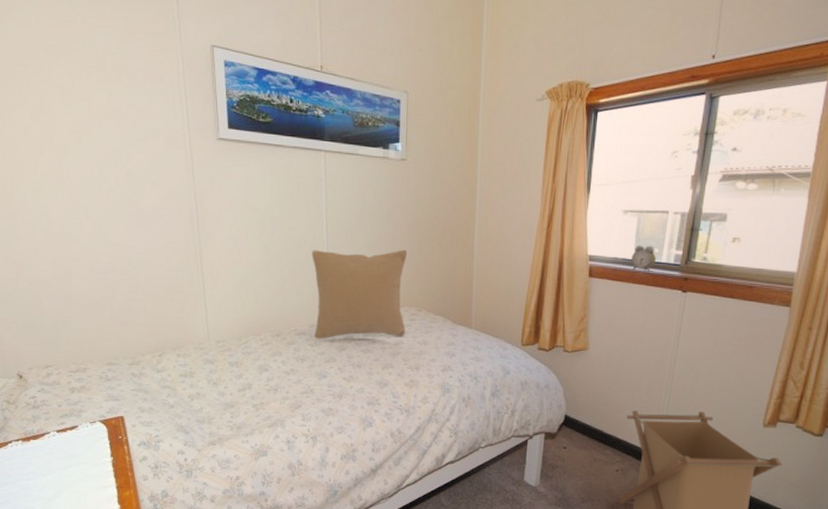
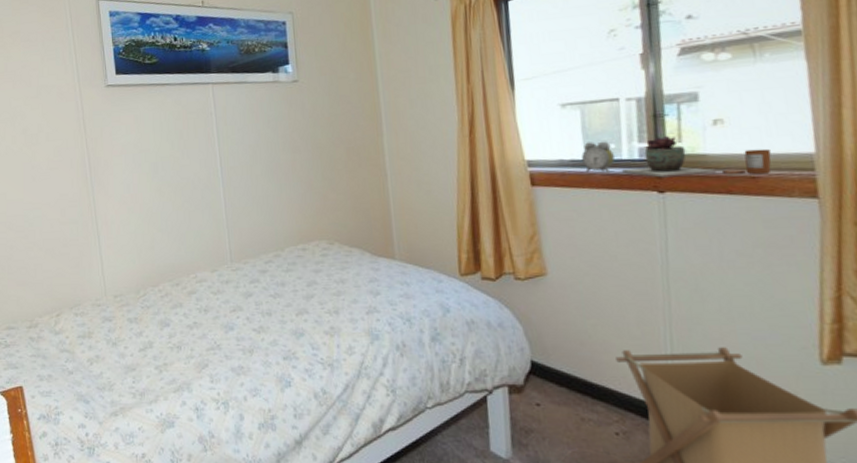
pillow: present [312,249,408,339] -> none [207,176,318,286]
succulent plant: none [659,247,726,281] -> present [622,136,716,178]
candle: none [730,265,767,285] -> present [721,148,772,175]

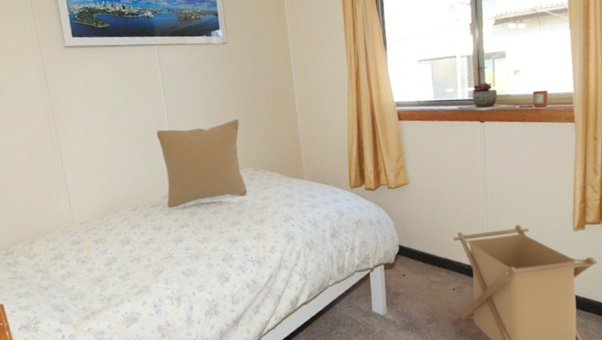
pillow: none [207,176,318,286] -> present [156,119,247,208]
alarm clock: present [582,141,615,173] -> none [432,86,453,110]

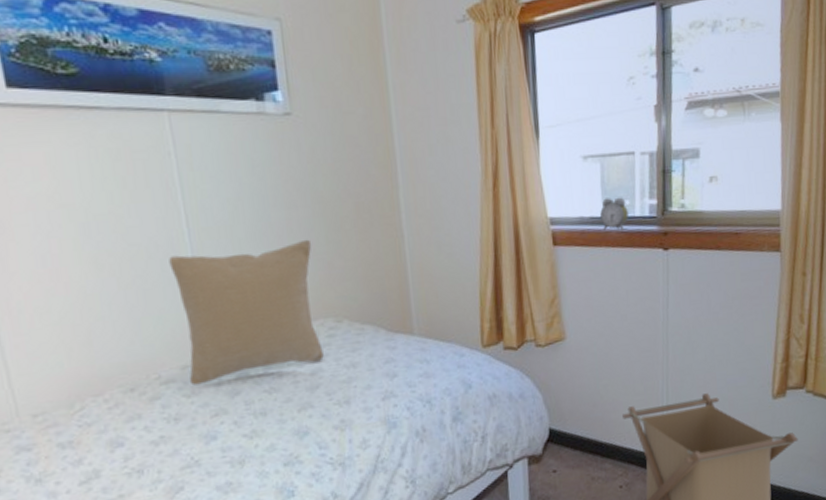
alarm clock: none [432,86,453,110] -> present [600,197,628,230]
succulent plant: present [458,82,516,112] -> none [635,192,709,235]
candle: present [519,90,548,109] -> none [713,206,751,231]

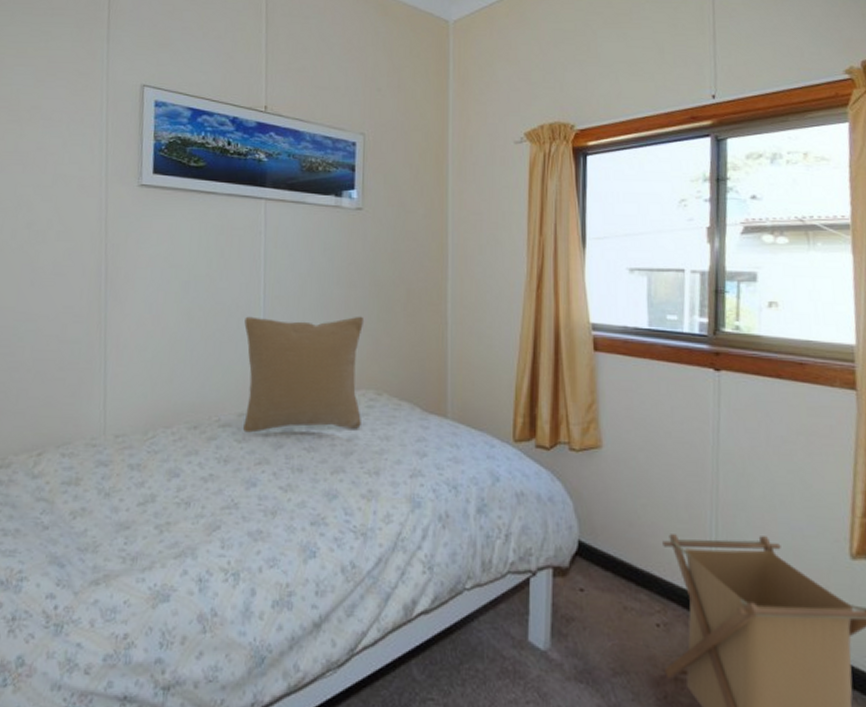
alarm clock: present [600,197,628,230] -> none [645,311,676,345]

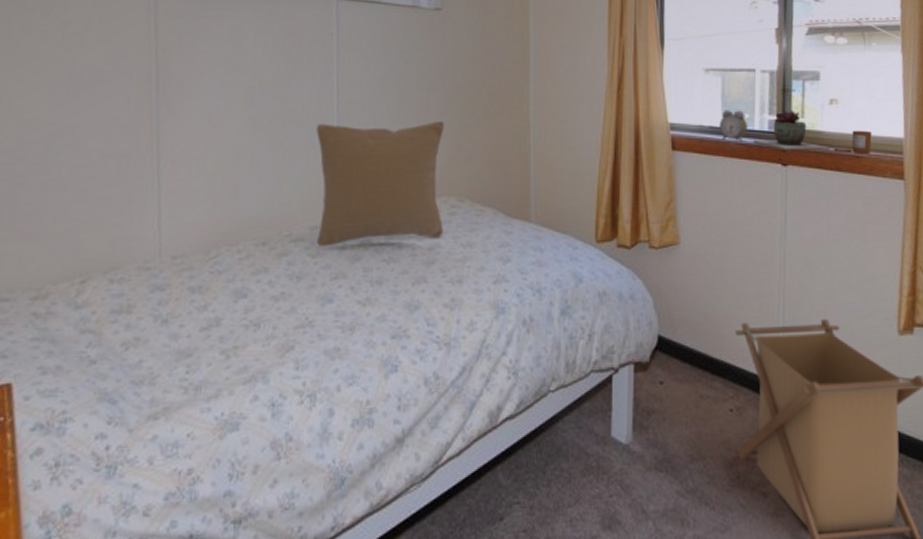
alarm clock: none [645,311,676,345] -> present [720,110,748,142]
succulent plant: none [682,313,768,357] -> present [753,111,829,151]
candle: none [773,335,818,362] -> present [833,130,872,155]

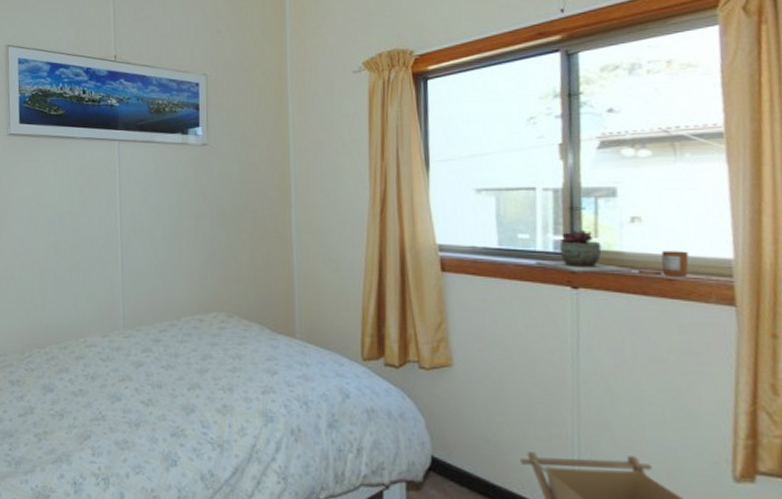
pillow: present [316,120,445,247] -> none [104,244,214,353]
alarm clock: present [720,110,748,142] -> none [495,230,528,263]

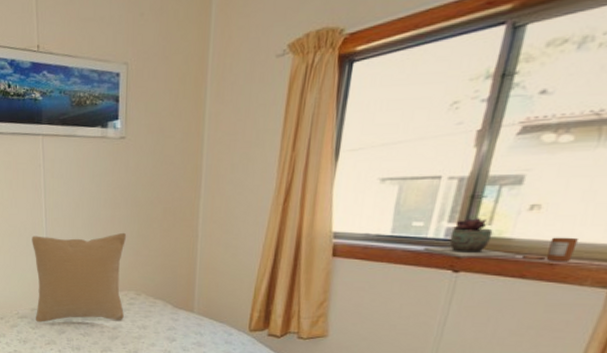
pillow: none [104,244,214,353] -> present [32,232,127,322]

